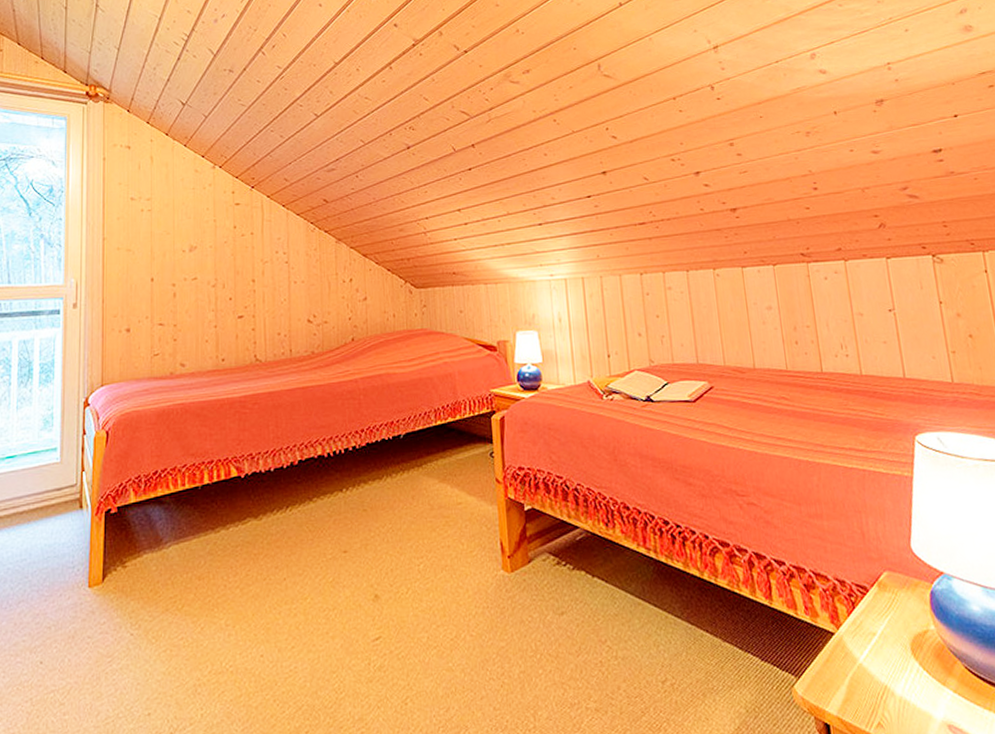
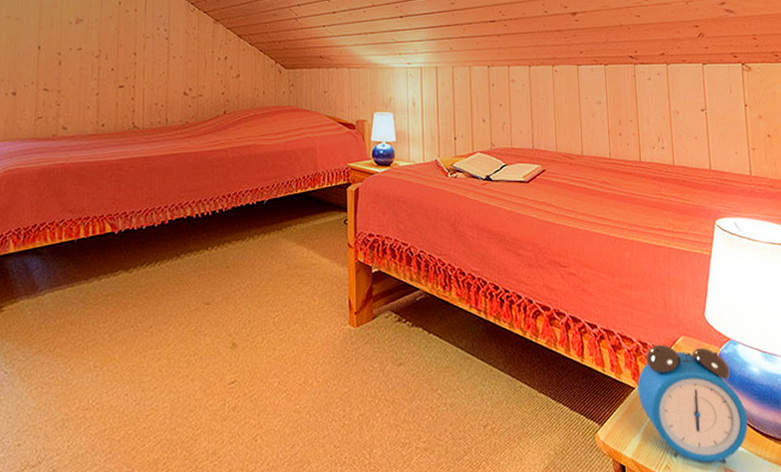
alarm clock: none [837,581,973,719] -> present [637,344,748,463]

